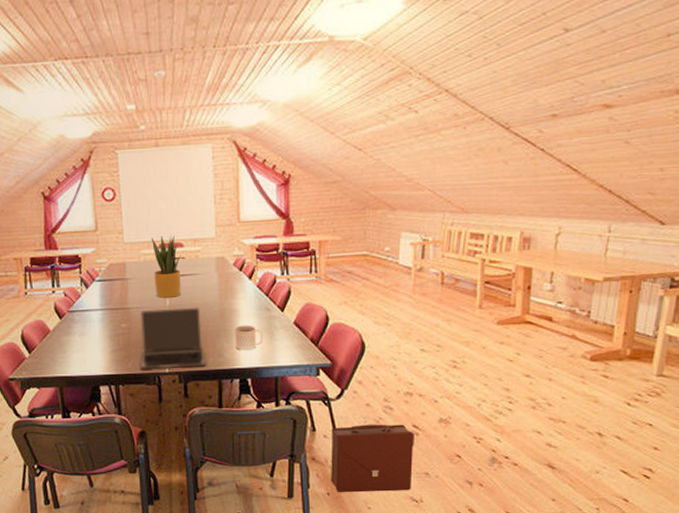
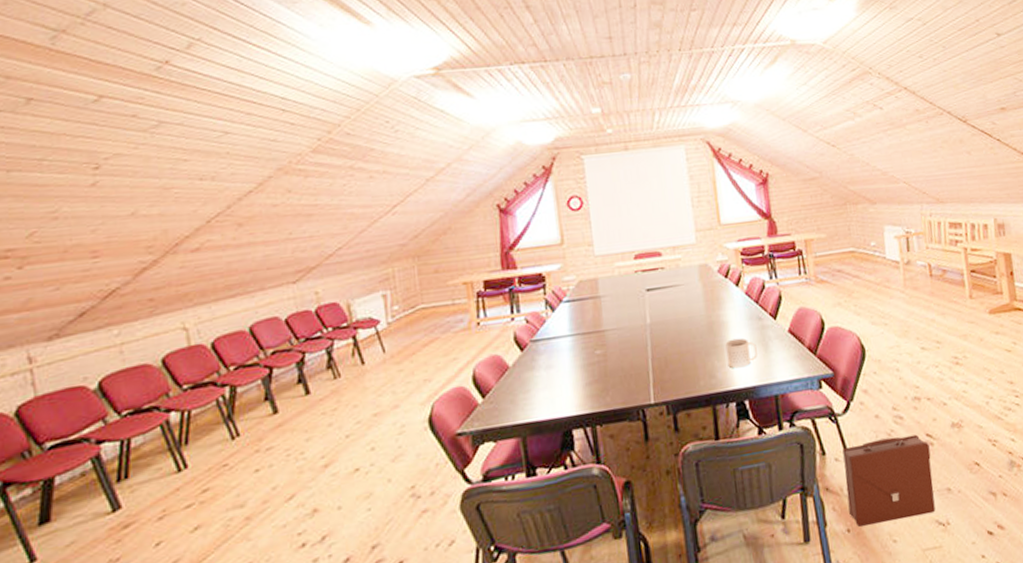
laptop: present [139,307,206,370] -> none [616,322,697,403]
planter: present [150,235,182,299] -> none [625,243,663,316]

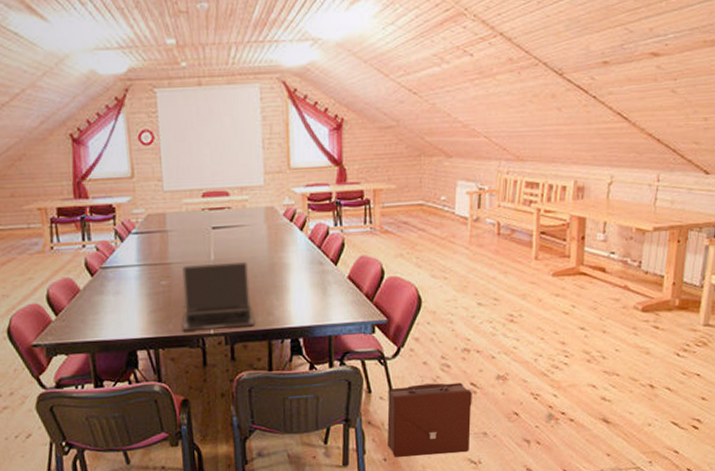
laptop: none [616,322,697,403] -> present [181,261,254,331]
mug: present [725,337,758,370] -> none [285,280,315,310]

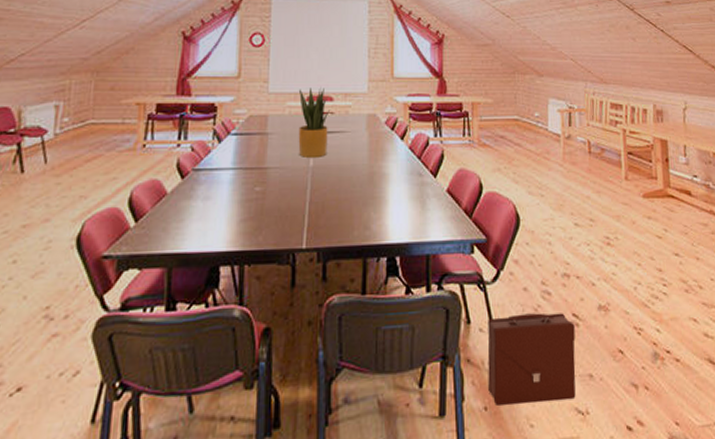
laptop: present [181,261,254,331] -> none [273,169,350,245]
planter: none [193,183,228,253] -> present [298,87,331,159]

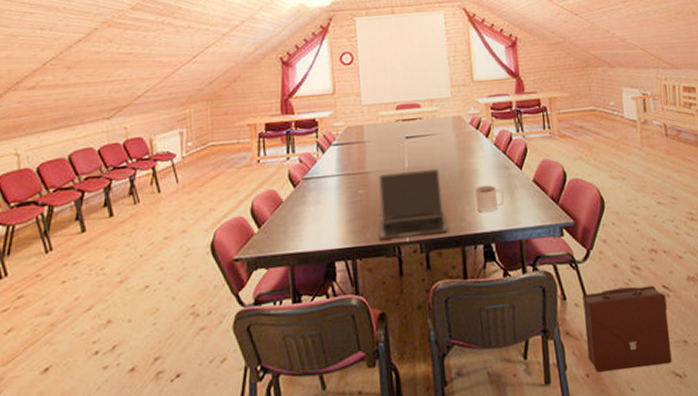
laptop: none [273,169,350,245] -> present [377,168,448,240]
planter: present [298,87,331,159] -> none [388,96,420,161]
mug: none [384,192,414,224] -> present [475,185,504,214]

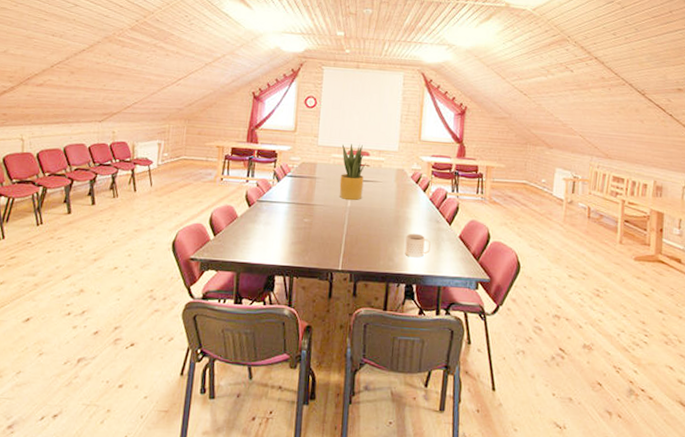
laptop: present [377,168,448,240] -> none [316,208,378,268]
planter: none [388,96,420,161] -> present [339,143,367,201]
briefcase: present [582,285,672,372] -> none [481,342,560,416]

